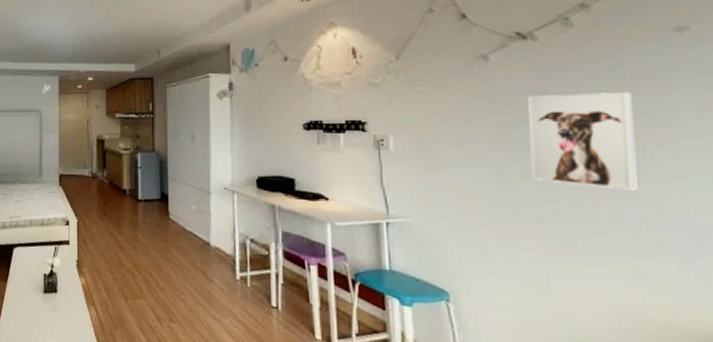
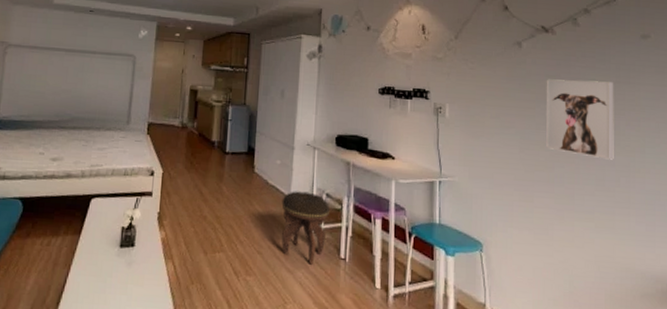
footstool: none [201,237,255,314] -> present [281,191,329,266]

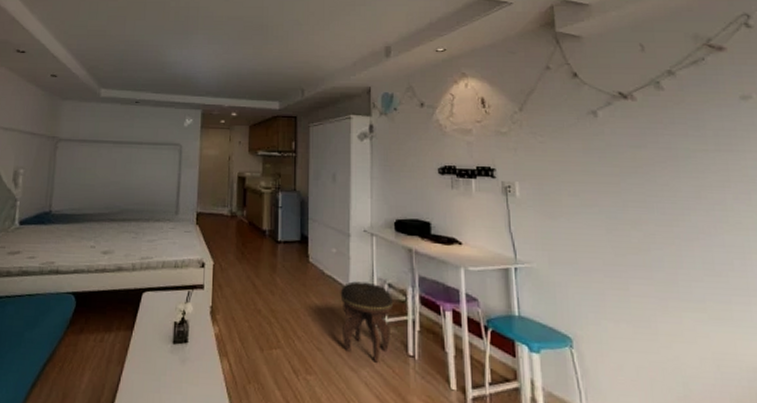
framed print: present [546,79,614,160] -> none [631,150,723,240]

